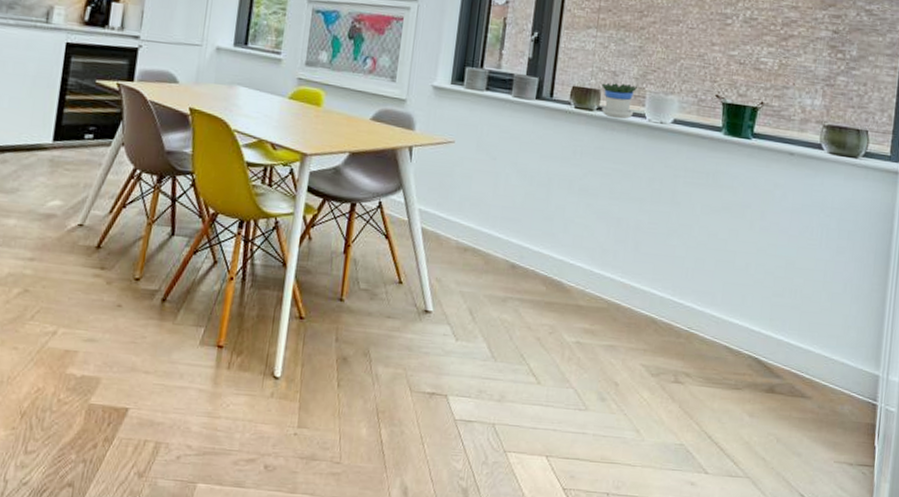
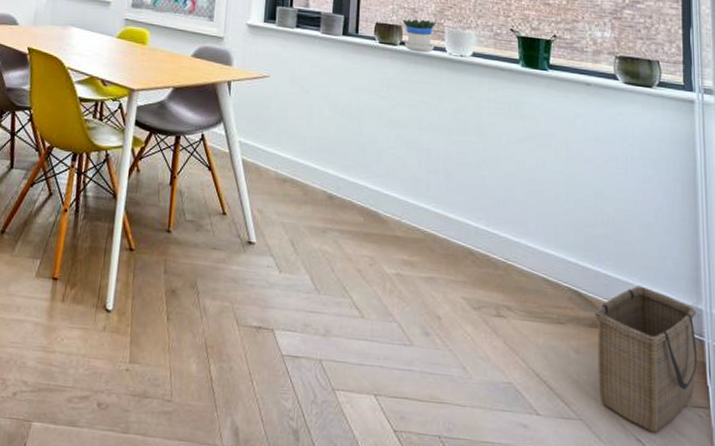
basket: none [768,353,873,488] -> present [594,286,698,432]

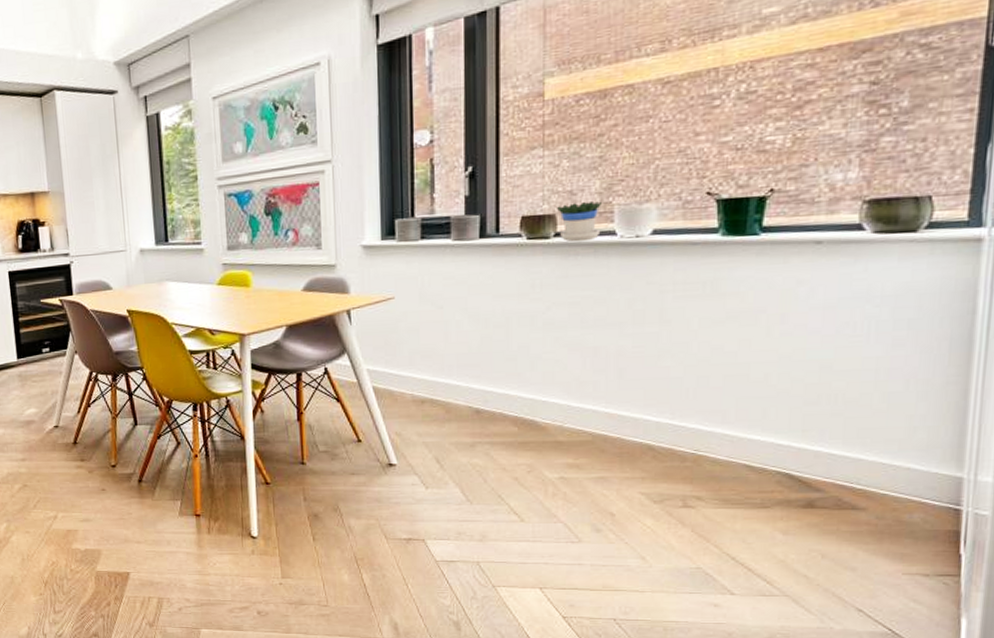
basket: present [594,286,698,432] -> none [810,461,954,602]

